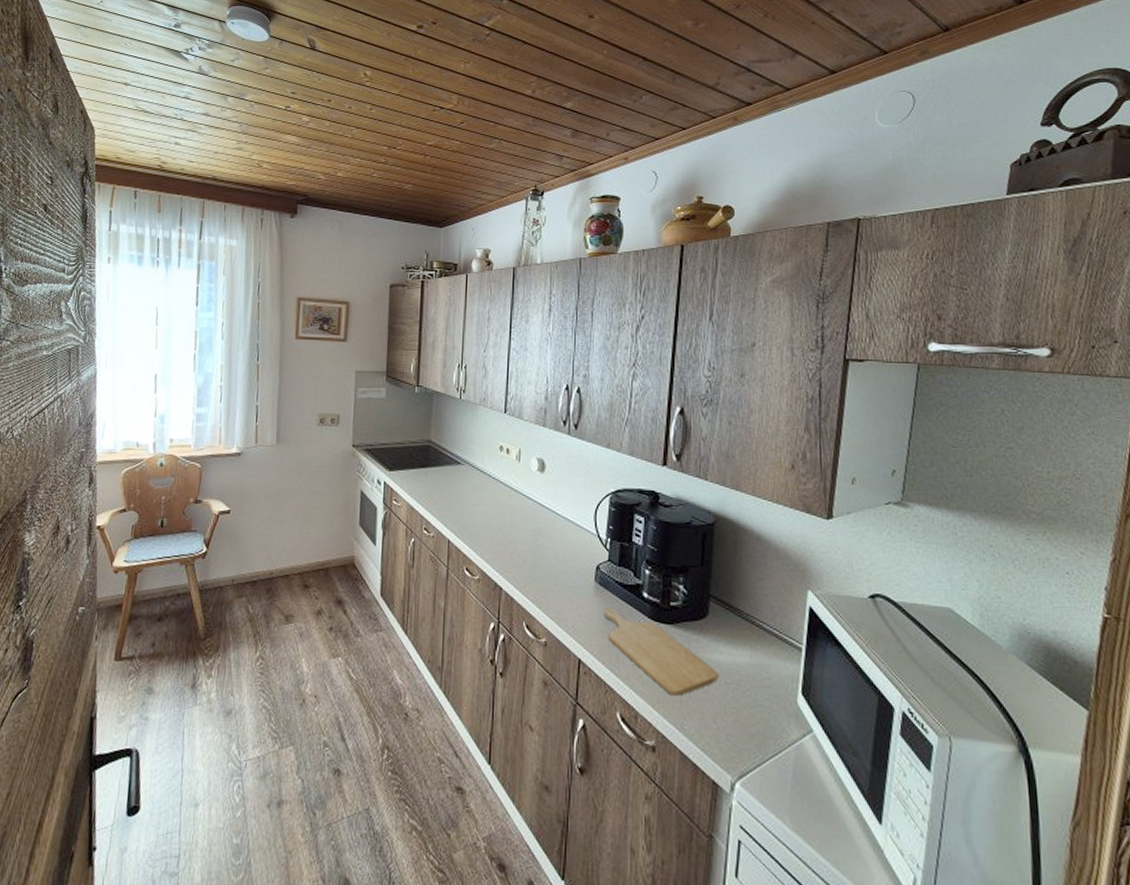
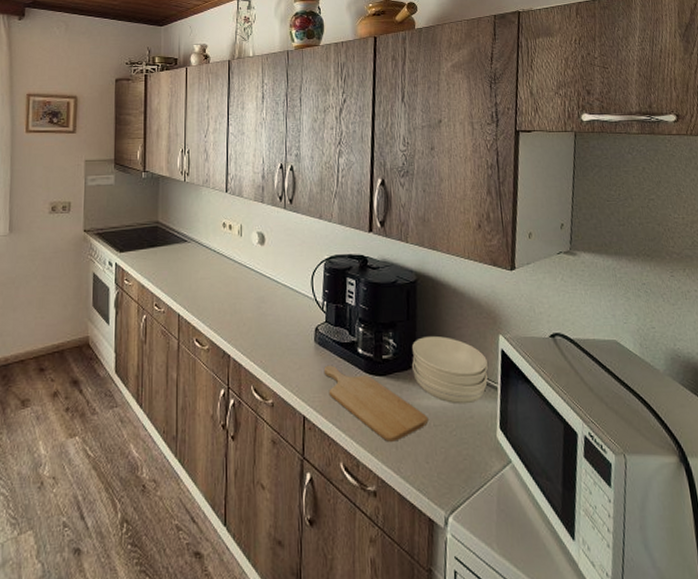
bowl: none [704,585,792,664] -> present [412,335,488,405]

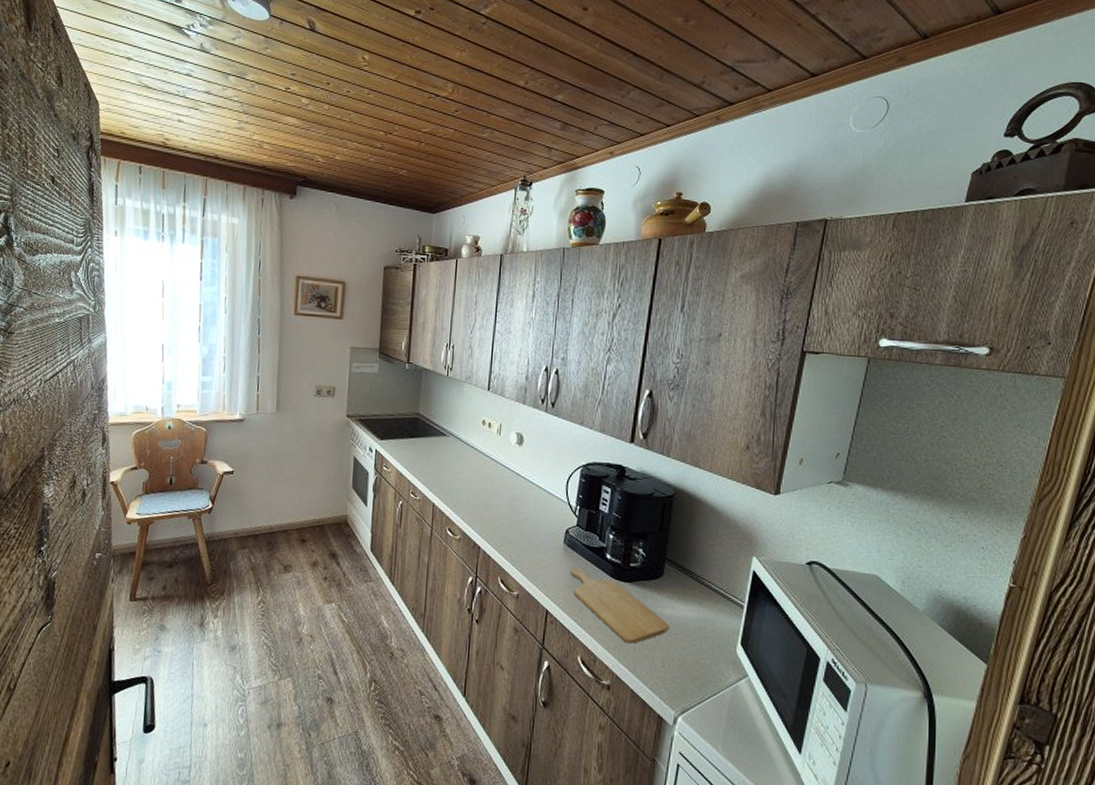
bowl: present [412,335,488,405] -> none [659,550,737,618]

